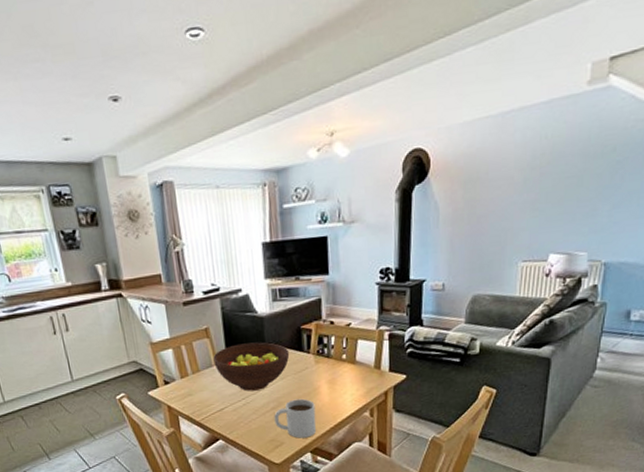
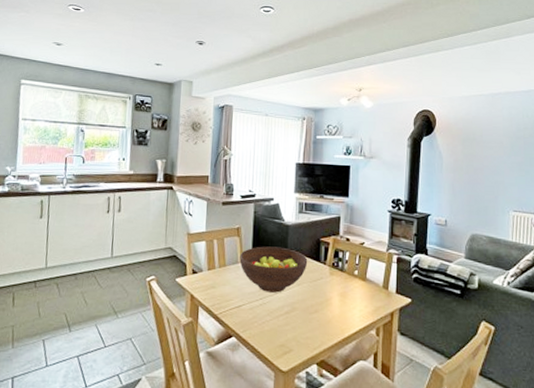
mug: present [274,398,317,438] -> none [286,307,326,348]

